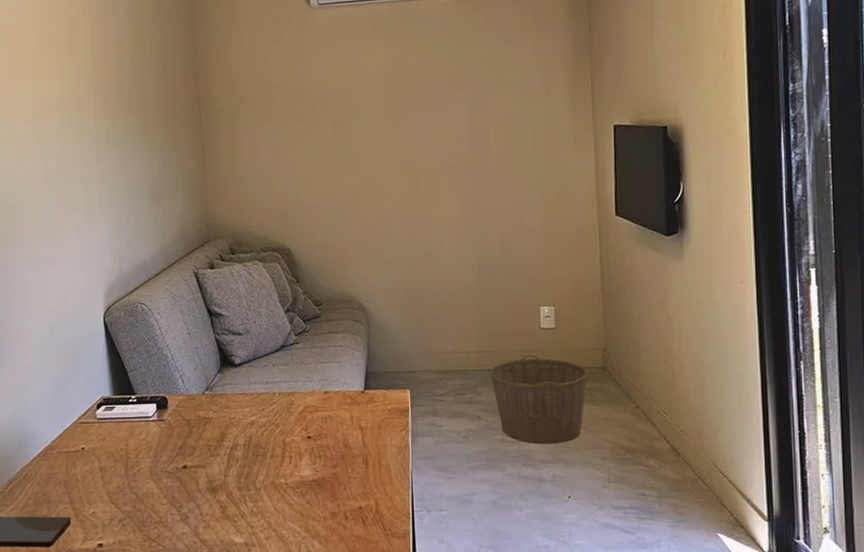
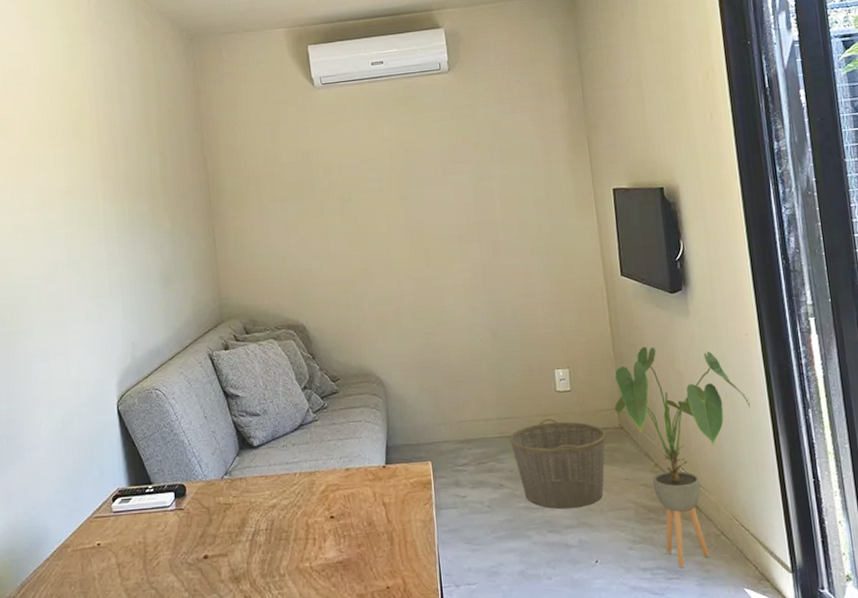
house plant: none [598,288,741,508] -> present [614,347,751,568]

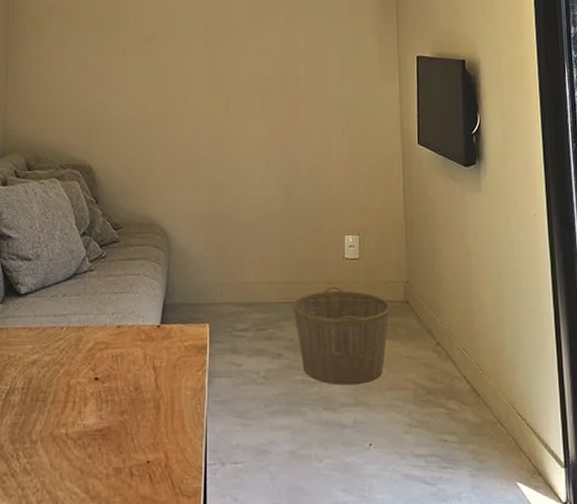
house plant: present [614,347,751,568] -> none [401,219,535,456]

